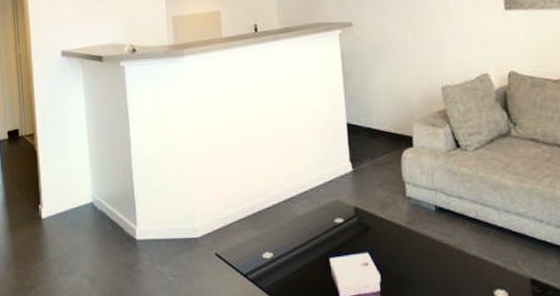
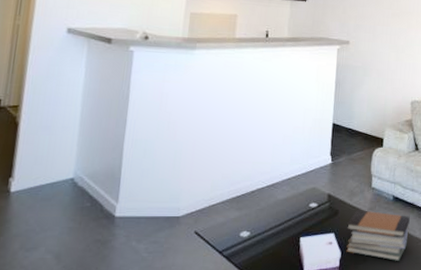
book stack: none [381,224,462,286] -> present [346,210,410,262]

